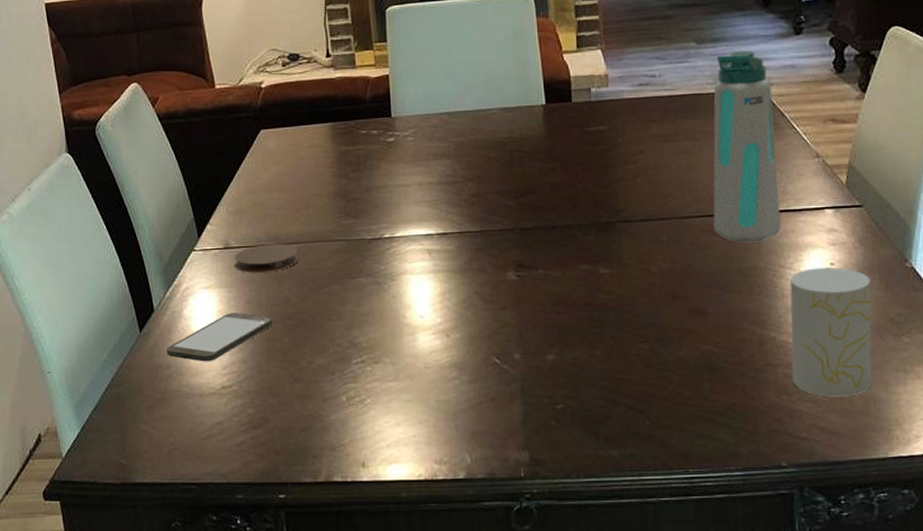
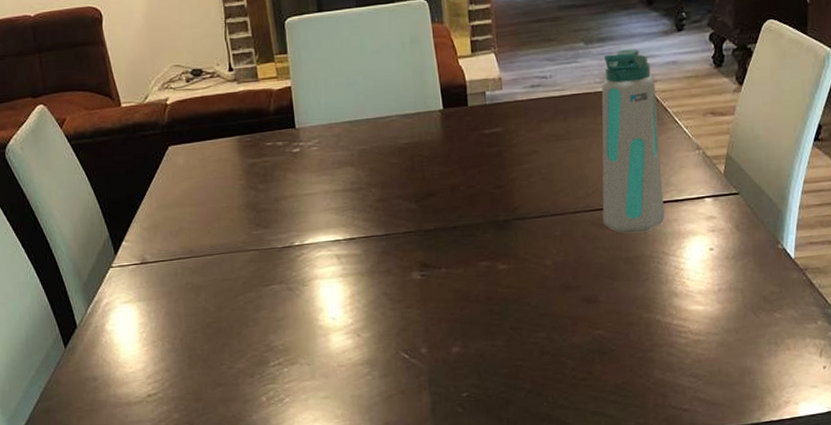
smartphone: present [166,313,273,362] -> none [91,324,193,373]
coaster: present [234,244,299,273] -> none [151,256,214,286]
cup: present [789,267,872,397] -> none [673,252,747,372]

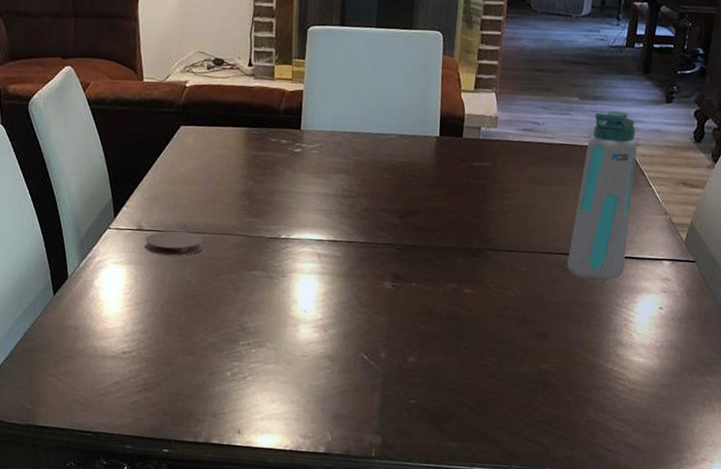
coaster: none [151,256,214,286] -> present [144,230,203,256]

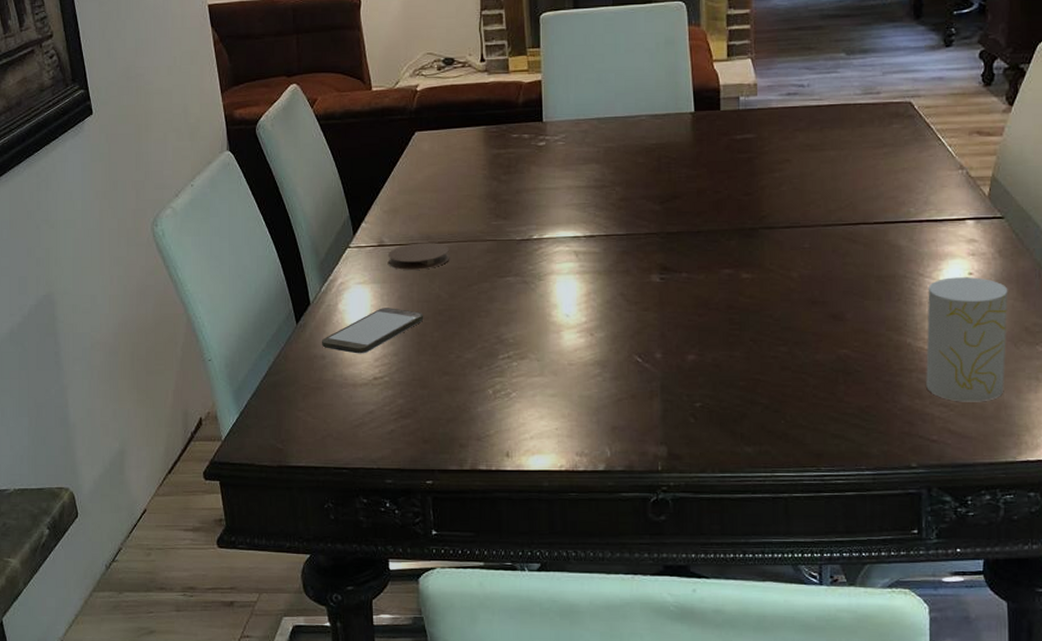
smartphone: none [75,288,174,329] -> present [321,308,424,354]
water bottle: present [567,111,638,282] -> none [855,62,922,251]
cup: none [610,309,690,421] -> present [926,277,1008,402]

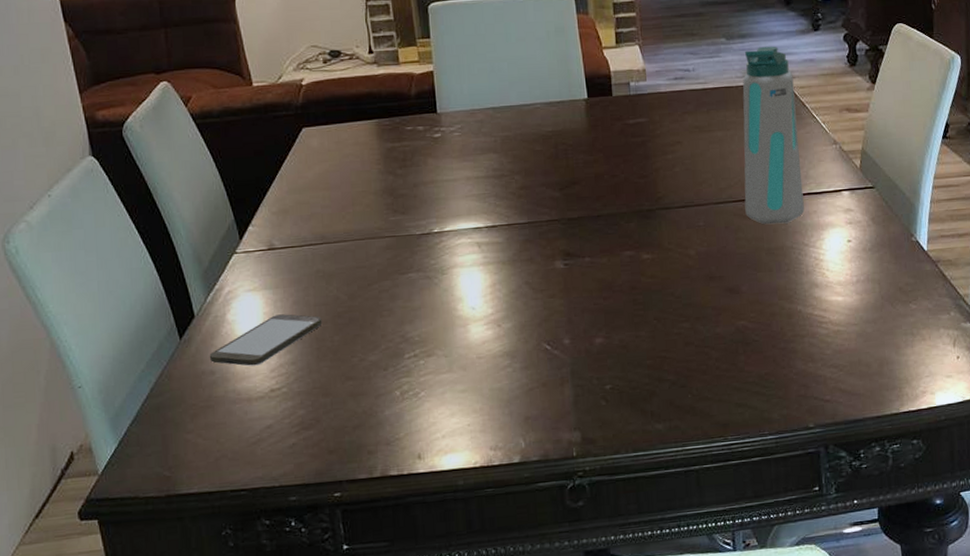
coaster: present [387,243,450,270] -> none [279,242,347,273]
water bottle: none [855,62,922,251] -> present [742,46,804,225]
cup: present [926,277,1008,402] -> none [813,244,885,362]

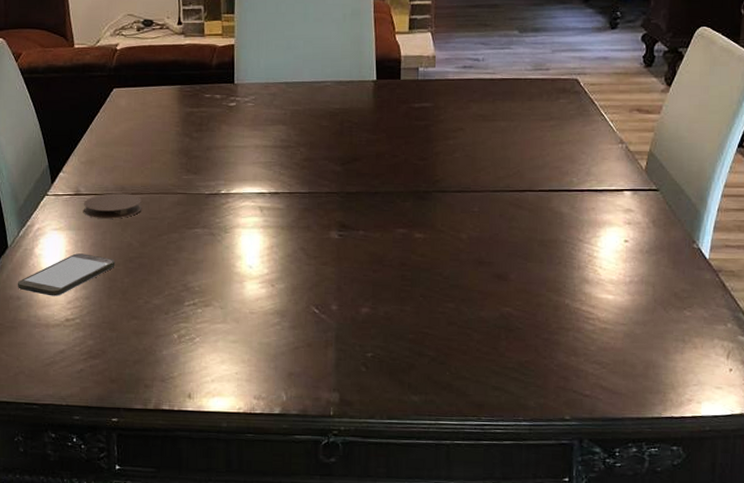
coaster: none [279,242,347,273] -> present [83,193,142,219]
water bottle: present [742,46,804,225] -> none [521,41,584,217]

